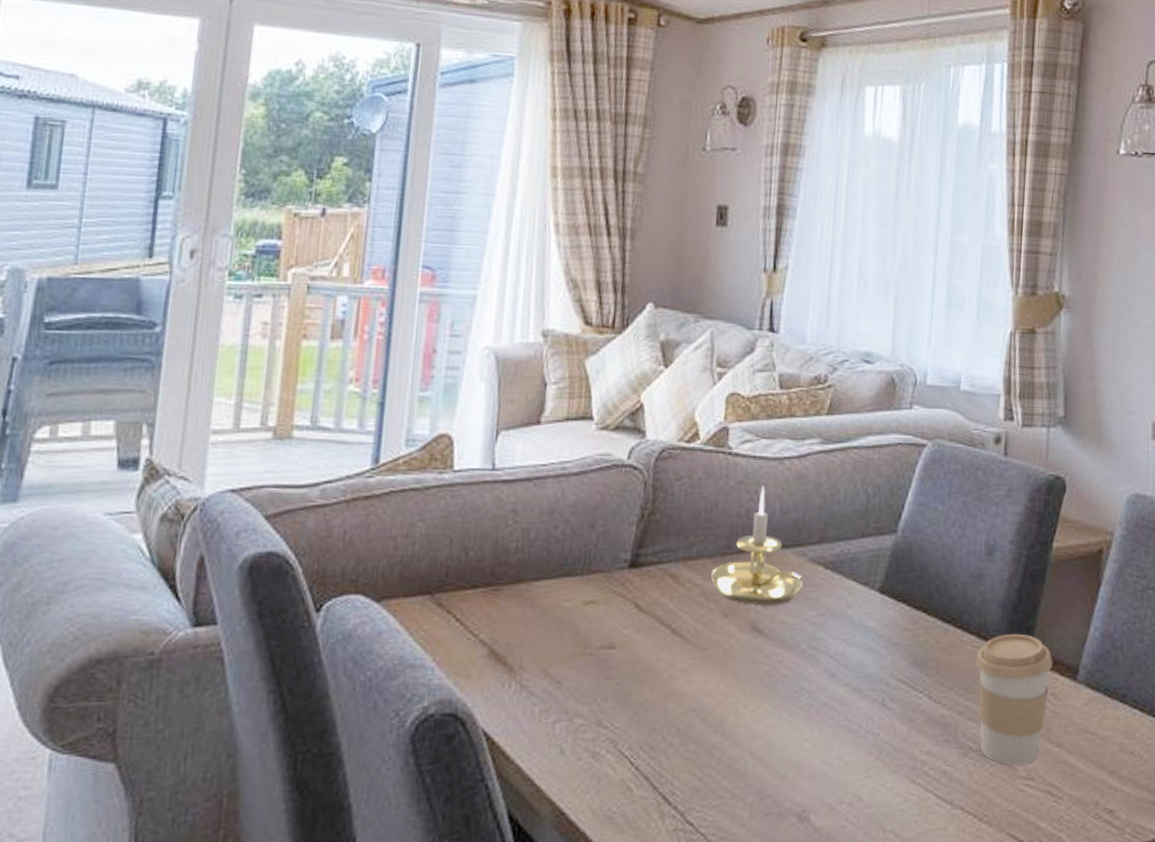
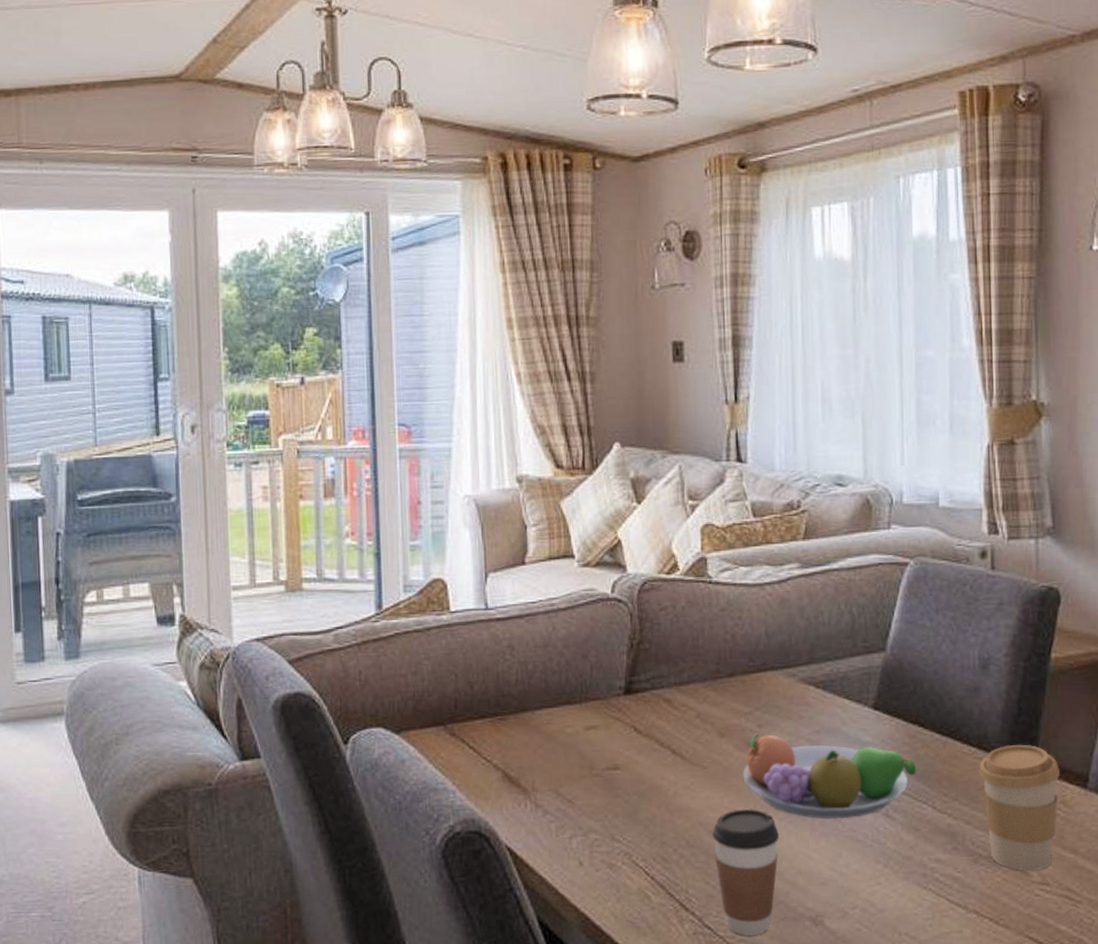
coffee cup: none [704,694,774,832] -> present [712,808,780,935]
candle holder: present [711,486,803,605] -> none [704,612,795,725]
fruit bowl: none [742,615,916,708] -> present [743,734,917,819]

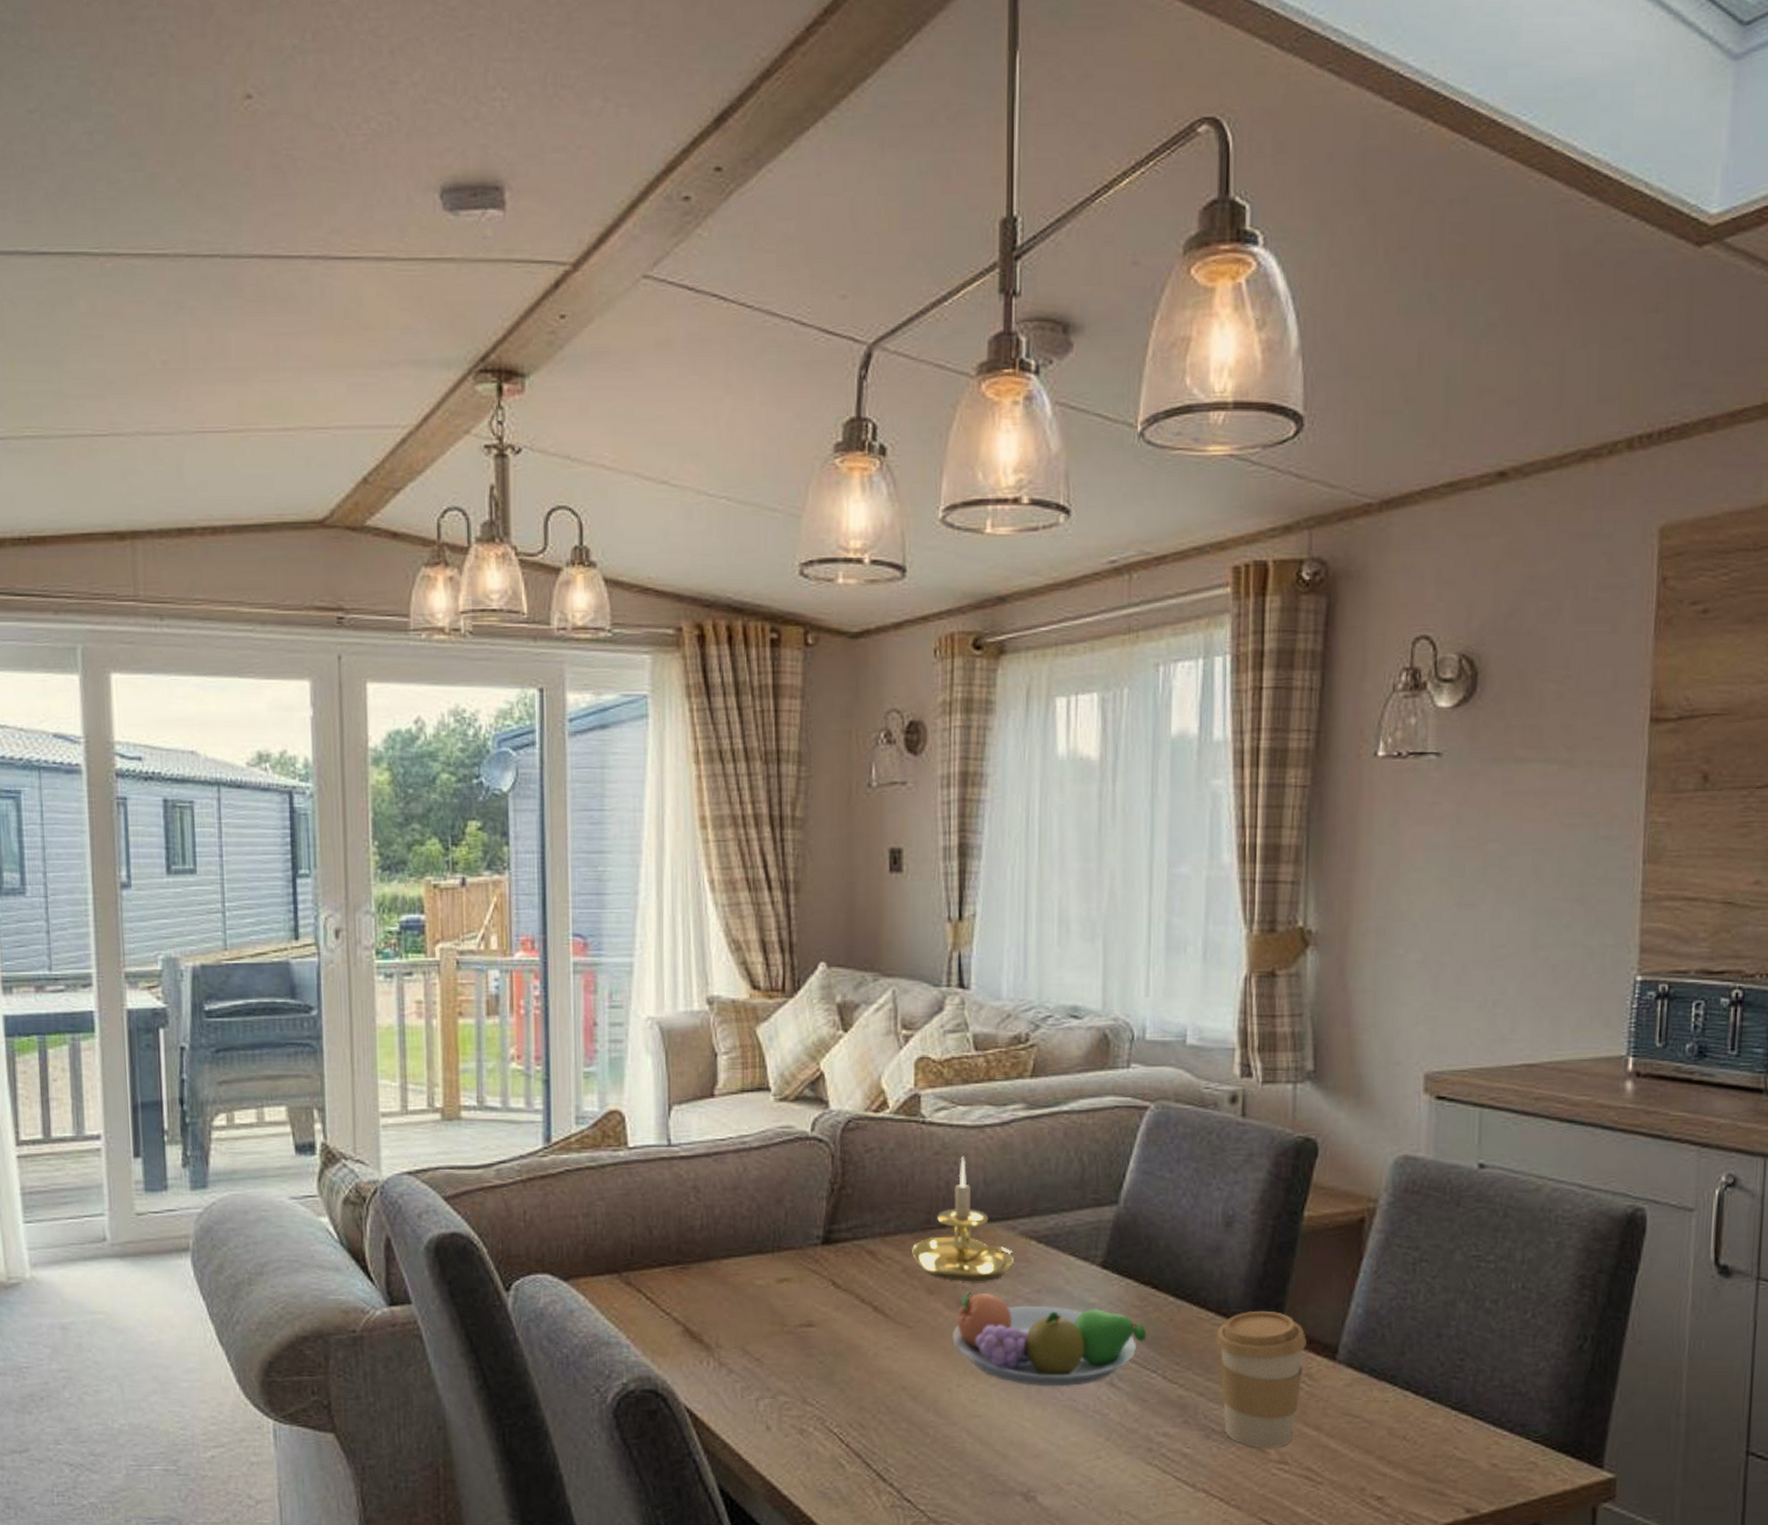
candle holder: none [704,612,795,725] -> present [912,1156,1013,1282]
coffee cup: present [712,808,780,935] -> none [916,1373,991,1510]

